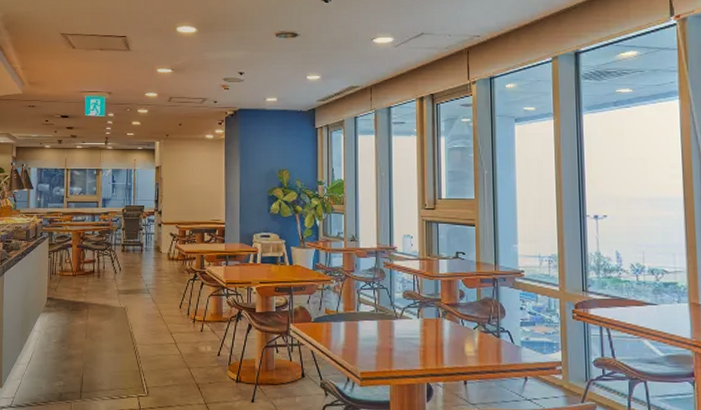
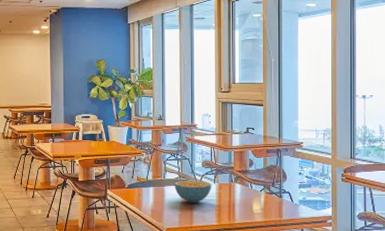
cereal bowl: none [370,313,415,342] -> present [174,180,212,203]

